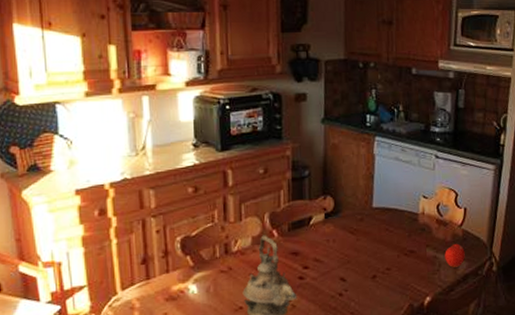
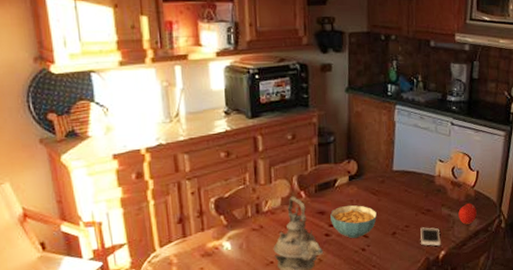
cereal bowl: none [305,245,355,283] -> present [330,205,377,239]
cell phone: none [403,270,426,292] -> present [420,227,441,246]

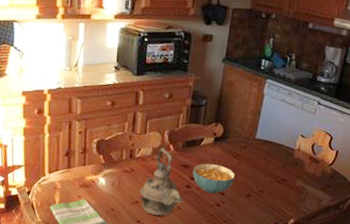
cell phone: present [420,227,441,246] -> none [272,194,292,215]
fruit: present [458,202,477,225] -> none [312,178,331,199]

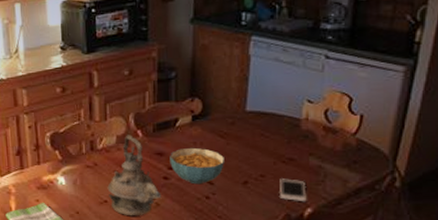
cell phone: none [272,194,292,215] -> present [280,178,307,202]

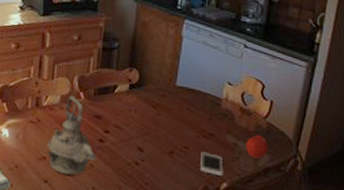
cereal bowl: present [170,147,224,185] -> none [106,114,154,150]
fruit: none [332,152,358,179] -> present [246,133,268,159]

